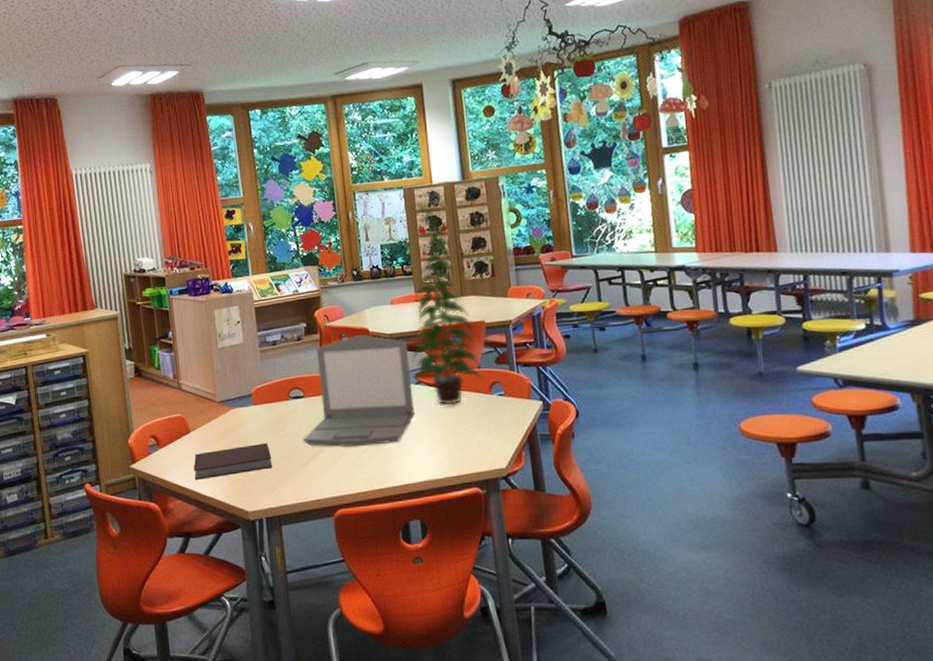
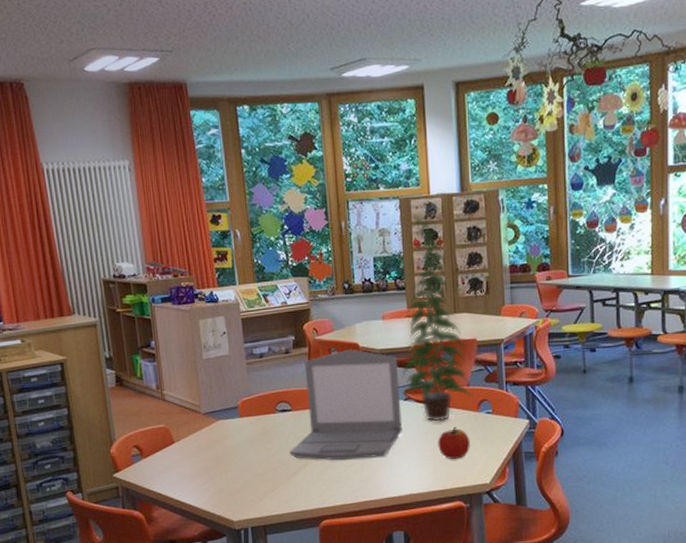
notebook: present [193,443,273,480] -> none [178,455,258,490]
apple: none [451,409,484,443] -> present [438,426,470,459]

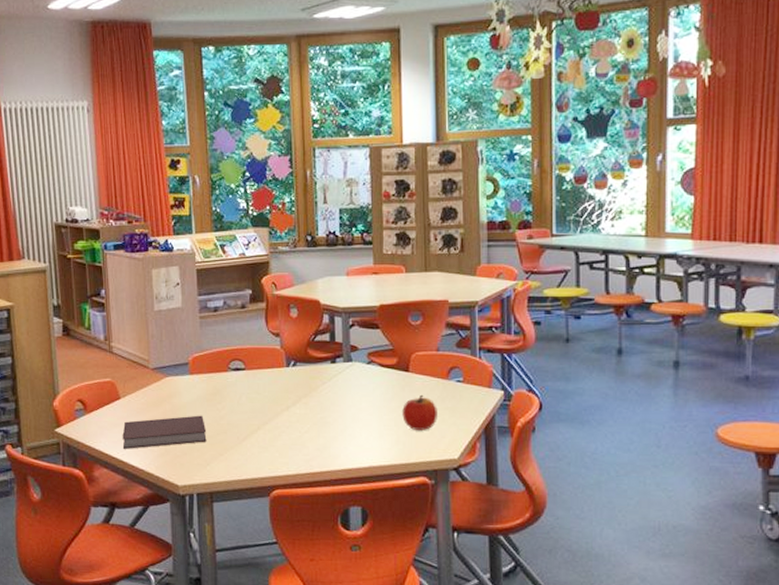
notebook: none [178,455,258,490] -> present [122,415,207,449]
laptop: present [289,349,403,461] -> none [241,306,365,426]
plant: present [401,216,474,422] -> none [363,166,443,389]

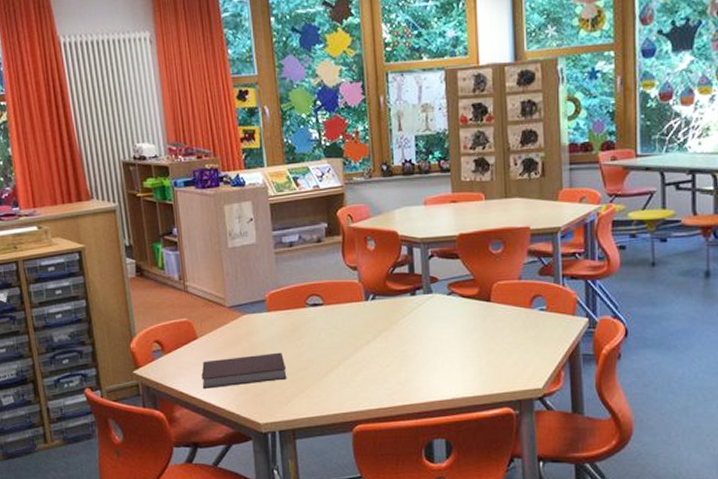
apple: present [402,394,437,430] -> none [485,324,521,361]

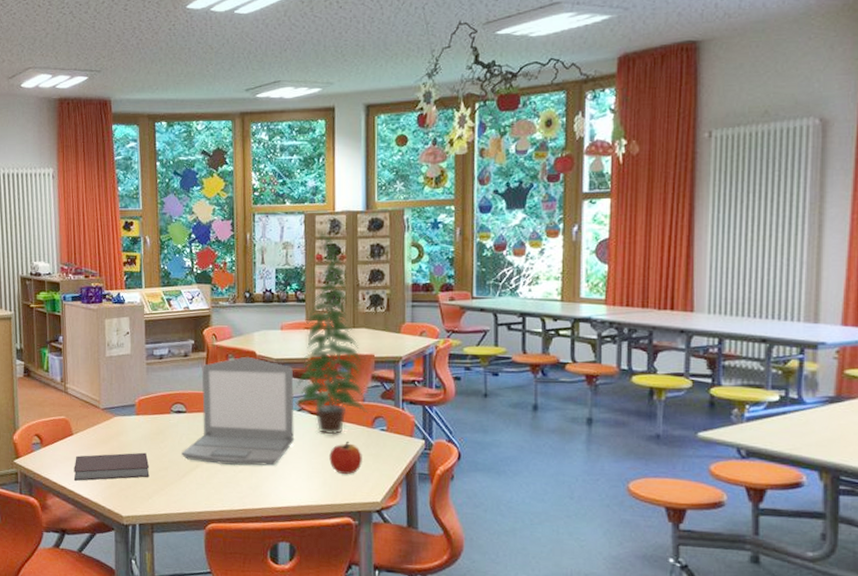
laptop: none [321,237,446,360] -> present [181,356,295,466]
plant: none [444,89,525,319] -> present [295,231,368,435]
apple: none [485,324,521,361] -> present [329,441,362,474]

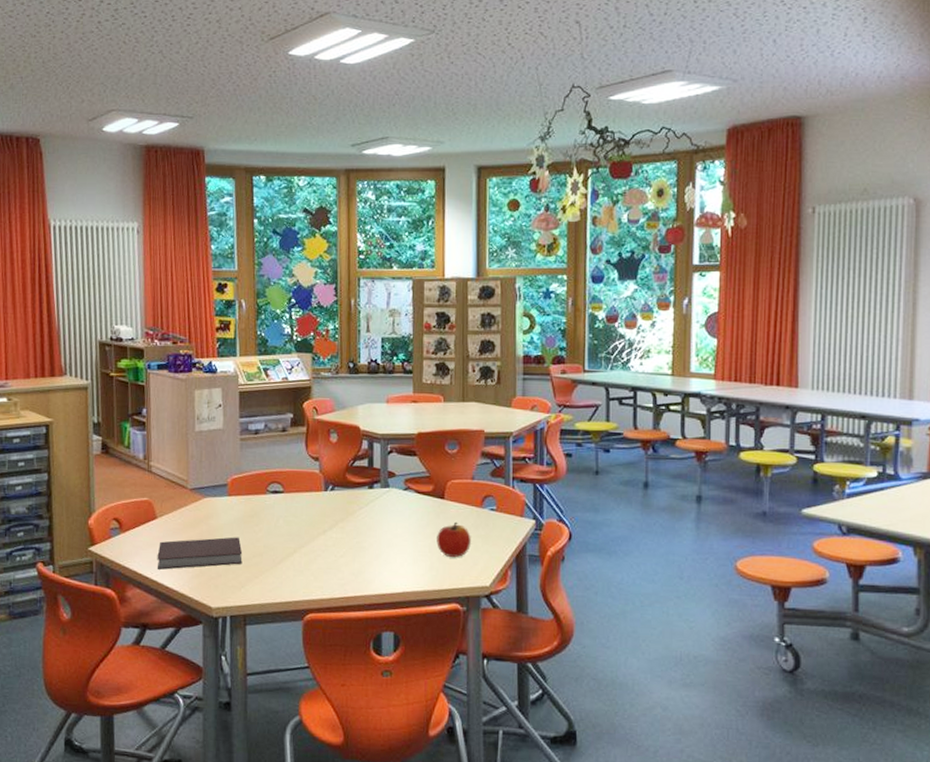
laptop: present [181,356,295,466] -> none [277,431,401,550]
plant: present [295,231,368,435] -> none [400,299,478,516]

